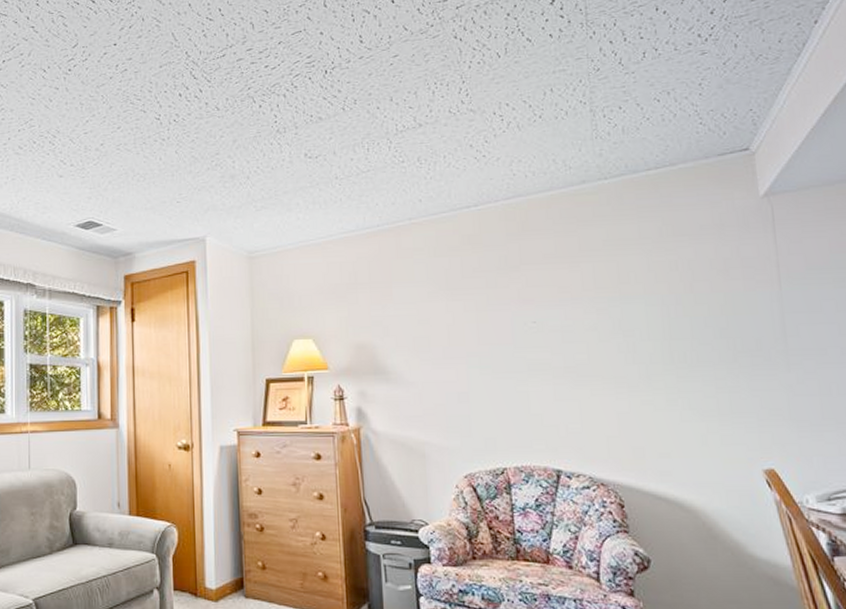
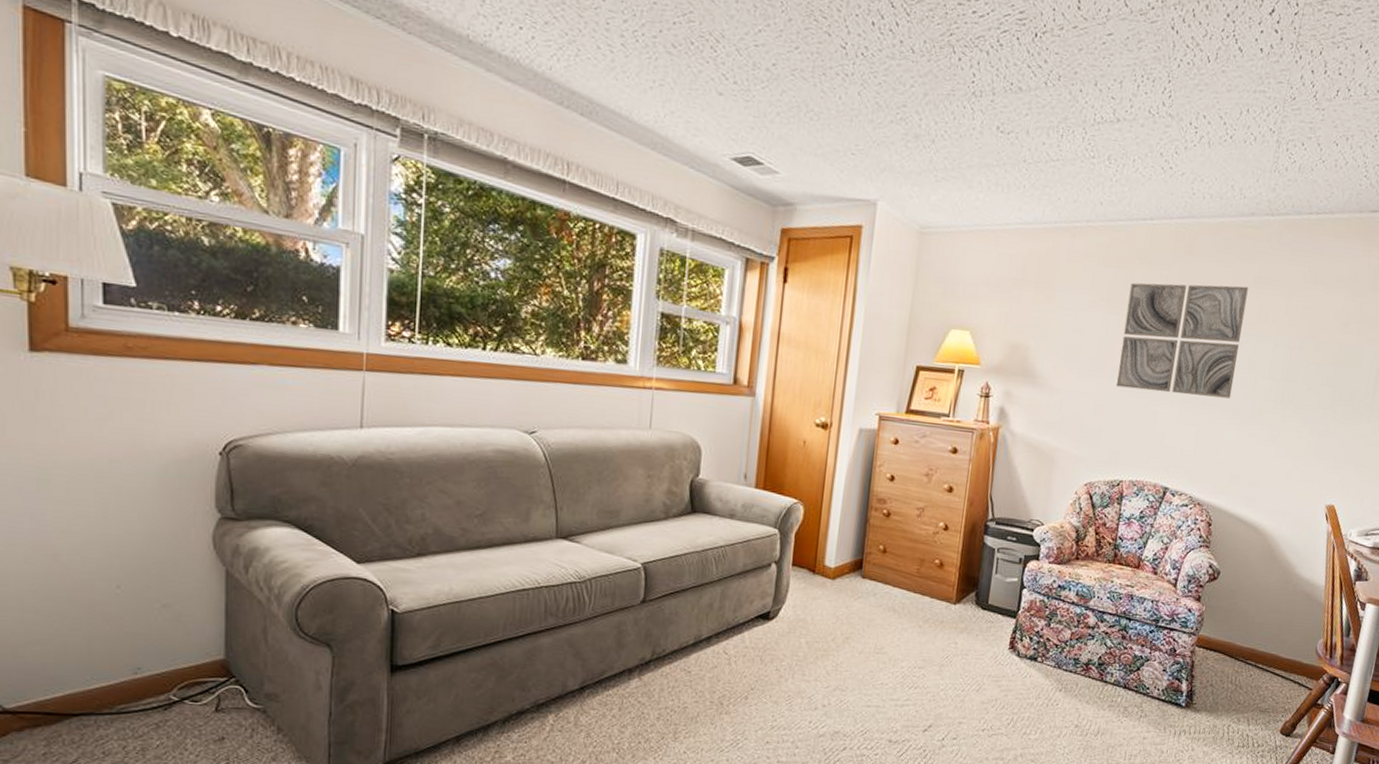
wall art: none [468,251,610,371] -> present [1115,282,1249,399]

